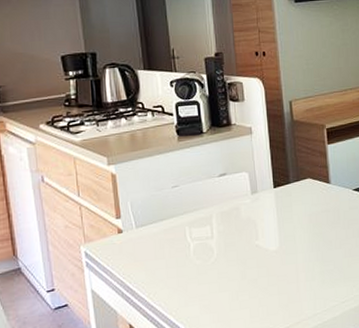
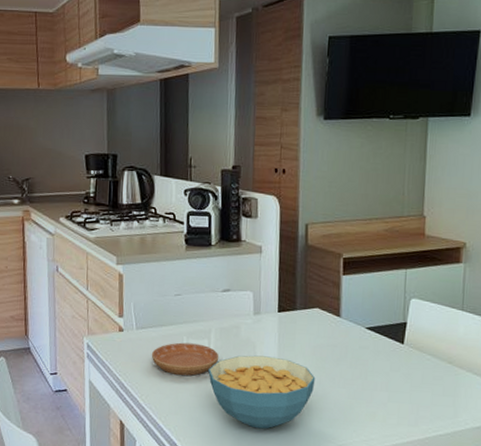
saucer: none [154,231,223,267] -> present [151,342,219,376]
cereal bowl: none [214,231,315,303] -> present [208,355,316,429]

